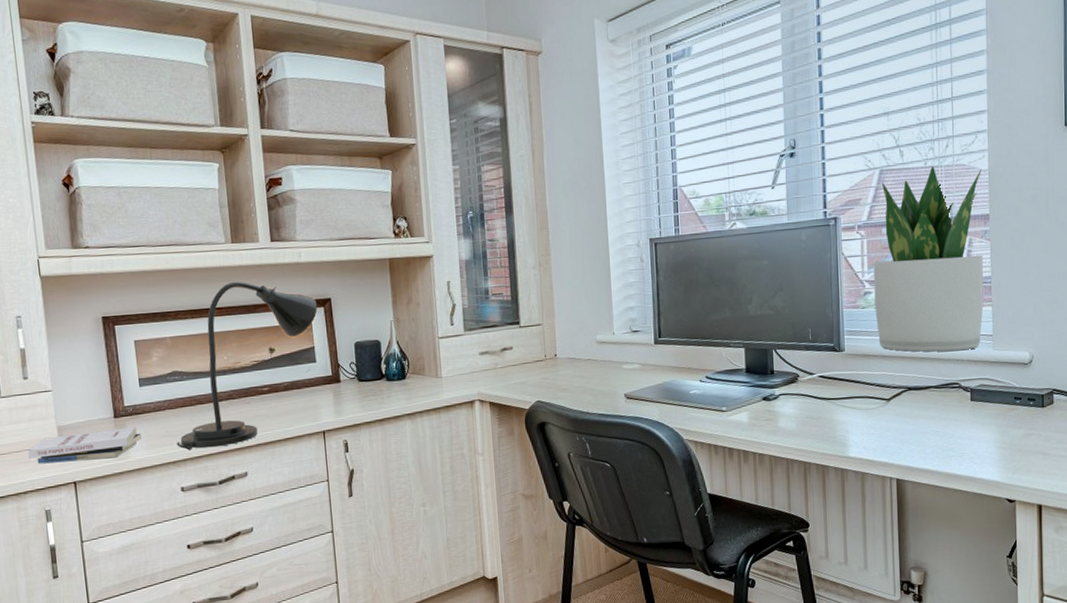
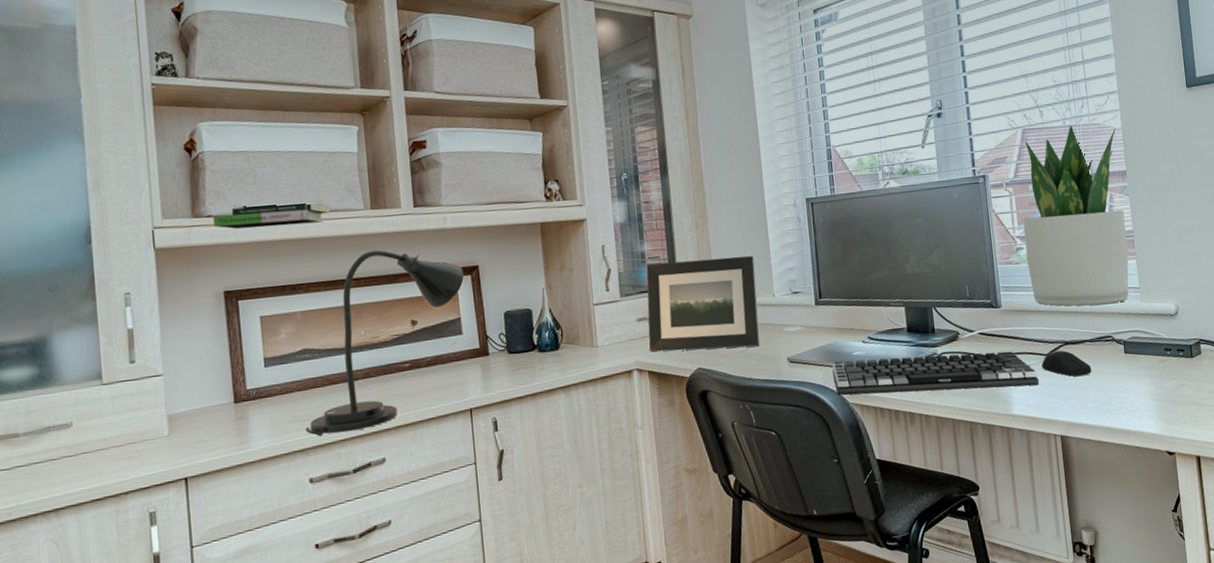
books: present [28,427,142,464] -> none [132,412,266,459]
books: none [90,237,195,260] -> present [213,203,331,229]
picture frame: none [489,294,598,385] -> present [646,255,760,352]
computer keyboard: none [668,394,878,432] -> present [832,351,1039,396]
computer mouse: none [882,396,935,422] -> present [1041,350,1092,377]

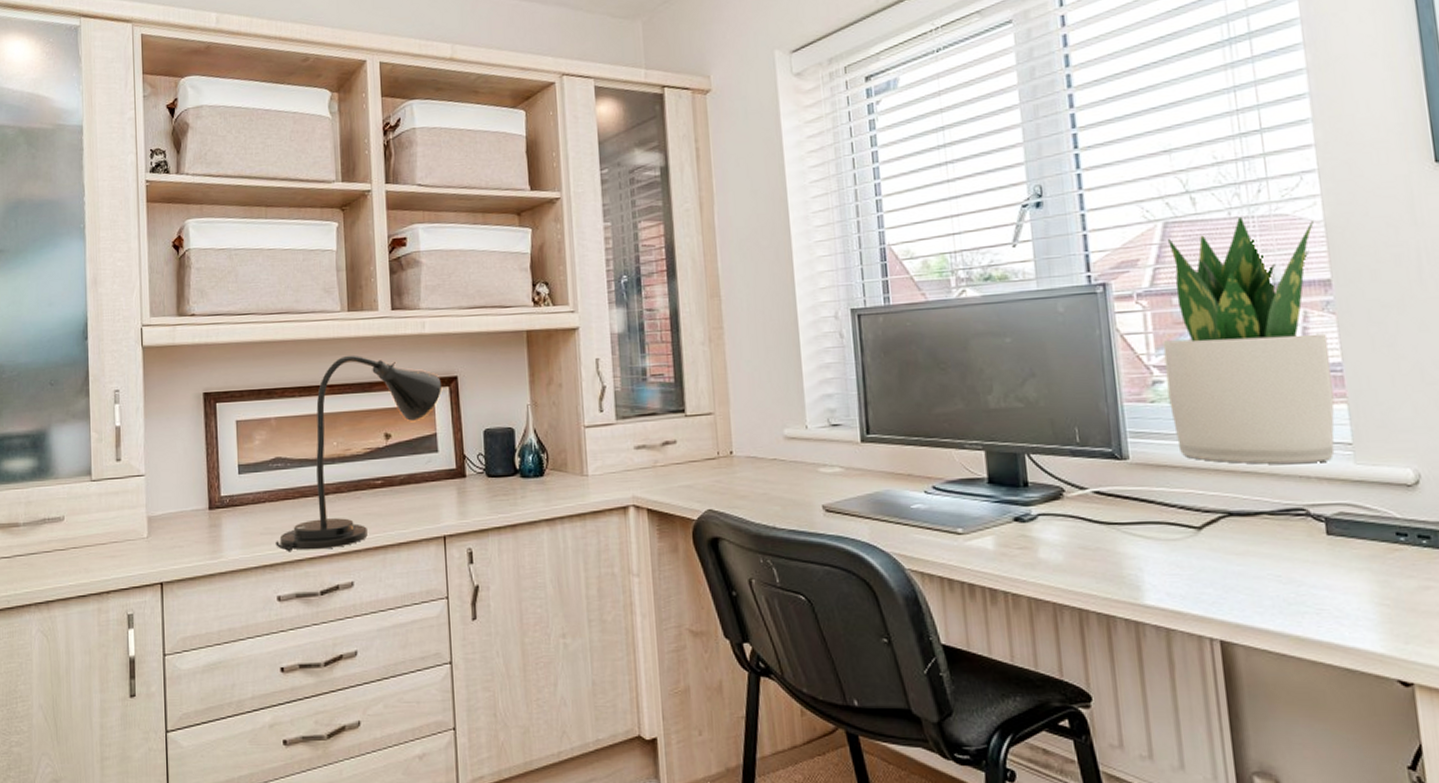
books: present [213,203,331,229] -> none [196,304,308,329]
picture frame: present [646,255,760,352] -> none [647,377,787,489]
computer keyboard: present [832,351,1039,396] -> none [882,514,1186,569]
computer mouse: present [1041,350,1092,377] -> none [1190,524,1272,560]

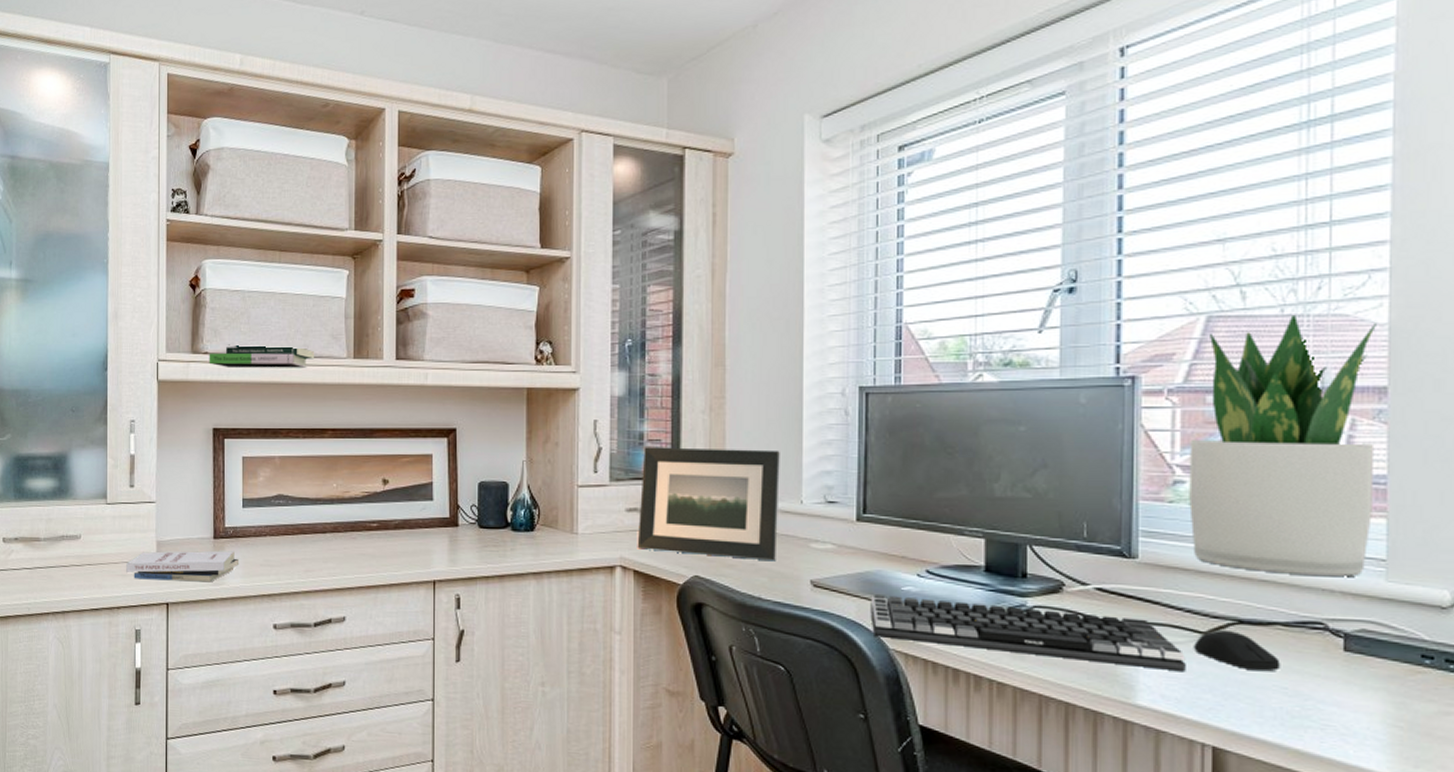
books: none [115,521,238,560] -> present [126,550,240,582]
books: none [196,304,308,329] -> present [209,344,315,369]
desk lamp: present [275,355,441,551] -> none [274,401,440,585]
picture frame: none [647,377,787,489] -> present [637,447,780,562]
computer keyboard: none [882,514,1186,569] -> present [870,595,1186,673]
computer mouse: none [1190,524,1272,560] -> present [1194,630,1280,671]

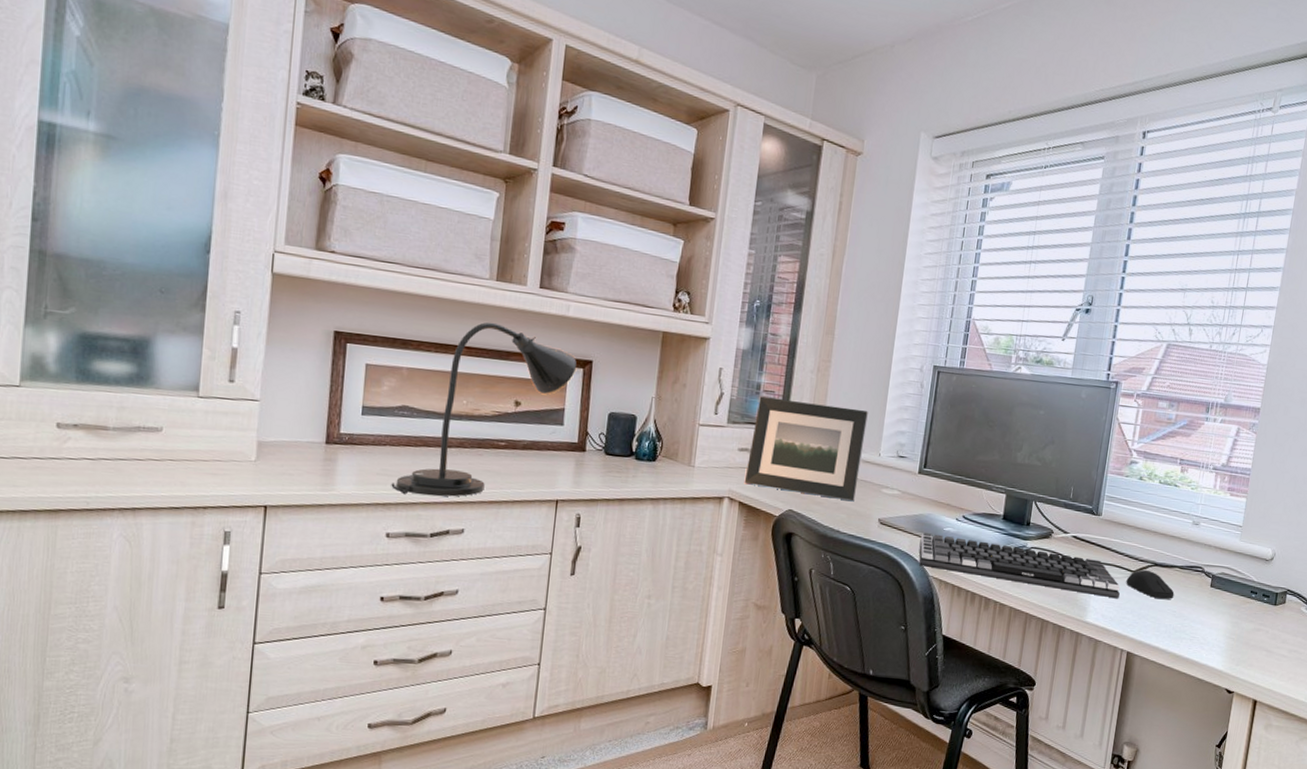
books: present [126,550,240,582] -> none [218,451,354,488]
books: present [209,344,315,369] -> none [335,247,456,283]
desk lamp: none [274,401,440,585] -> present [391,322,577,497]
planter: present [1189,316,1376,578] -> none [1135,351,1261,537]

